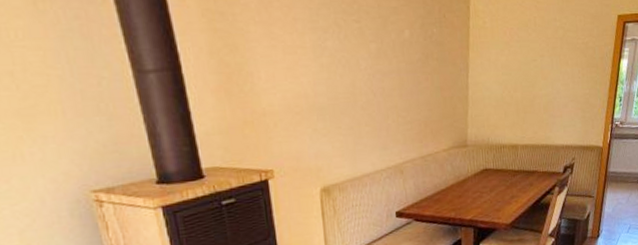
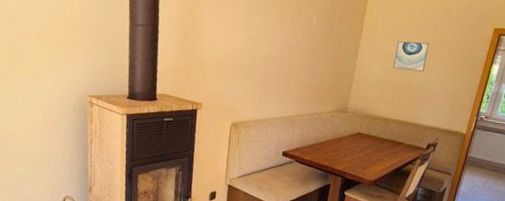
wall art: none [512,43,550,82] -> present [393,41,429,72]

